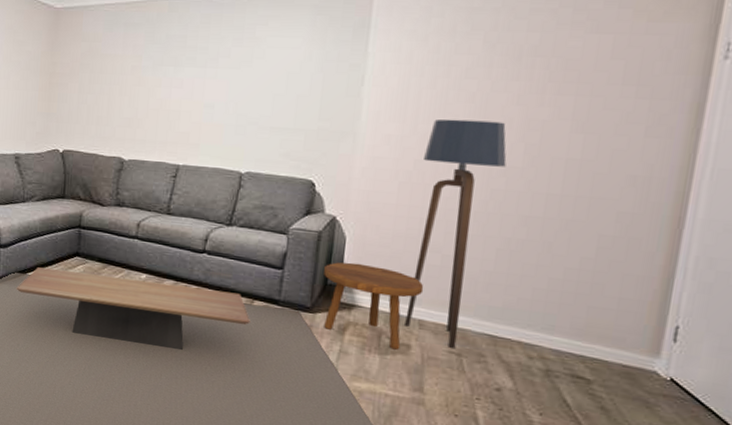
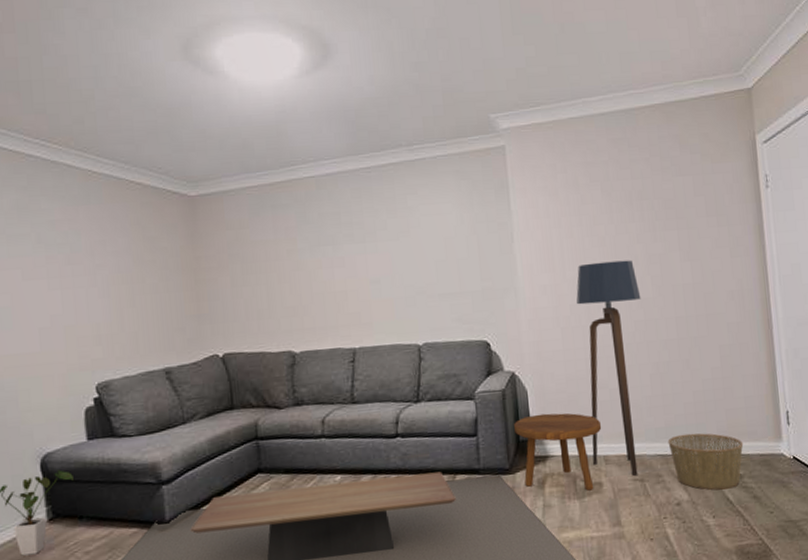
basket: none [501,319,603,391] -> present [667,433,744,490]

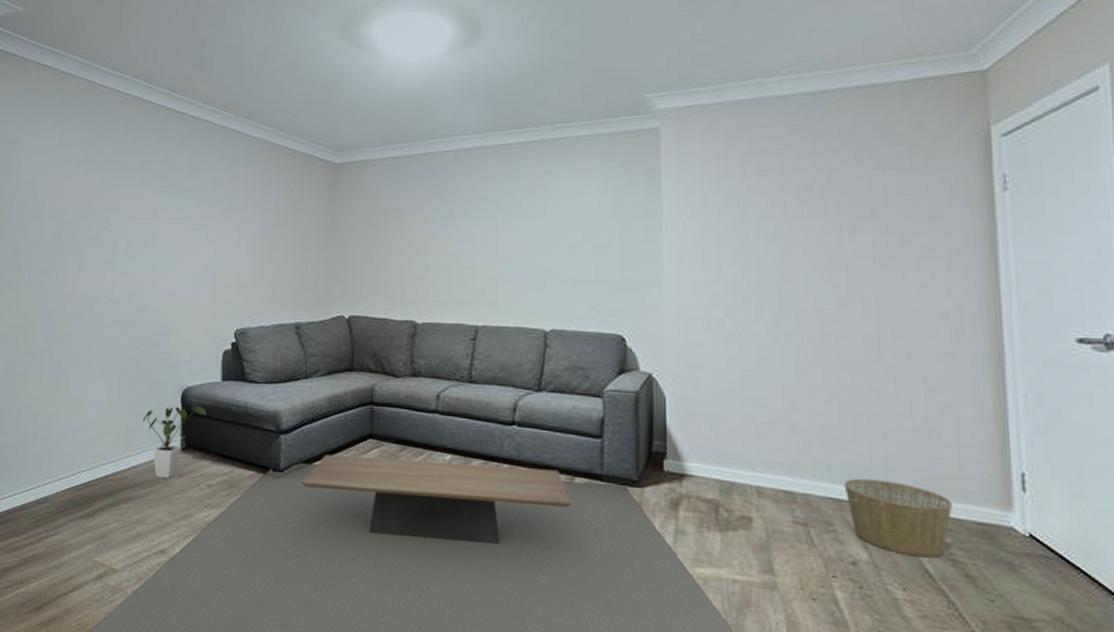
footstool: present [514,413,602,491] -> none [647,425,756,524]
floor lamp: present [576,260,641,476] -> none [734,262,818,517]

